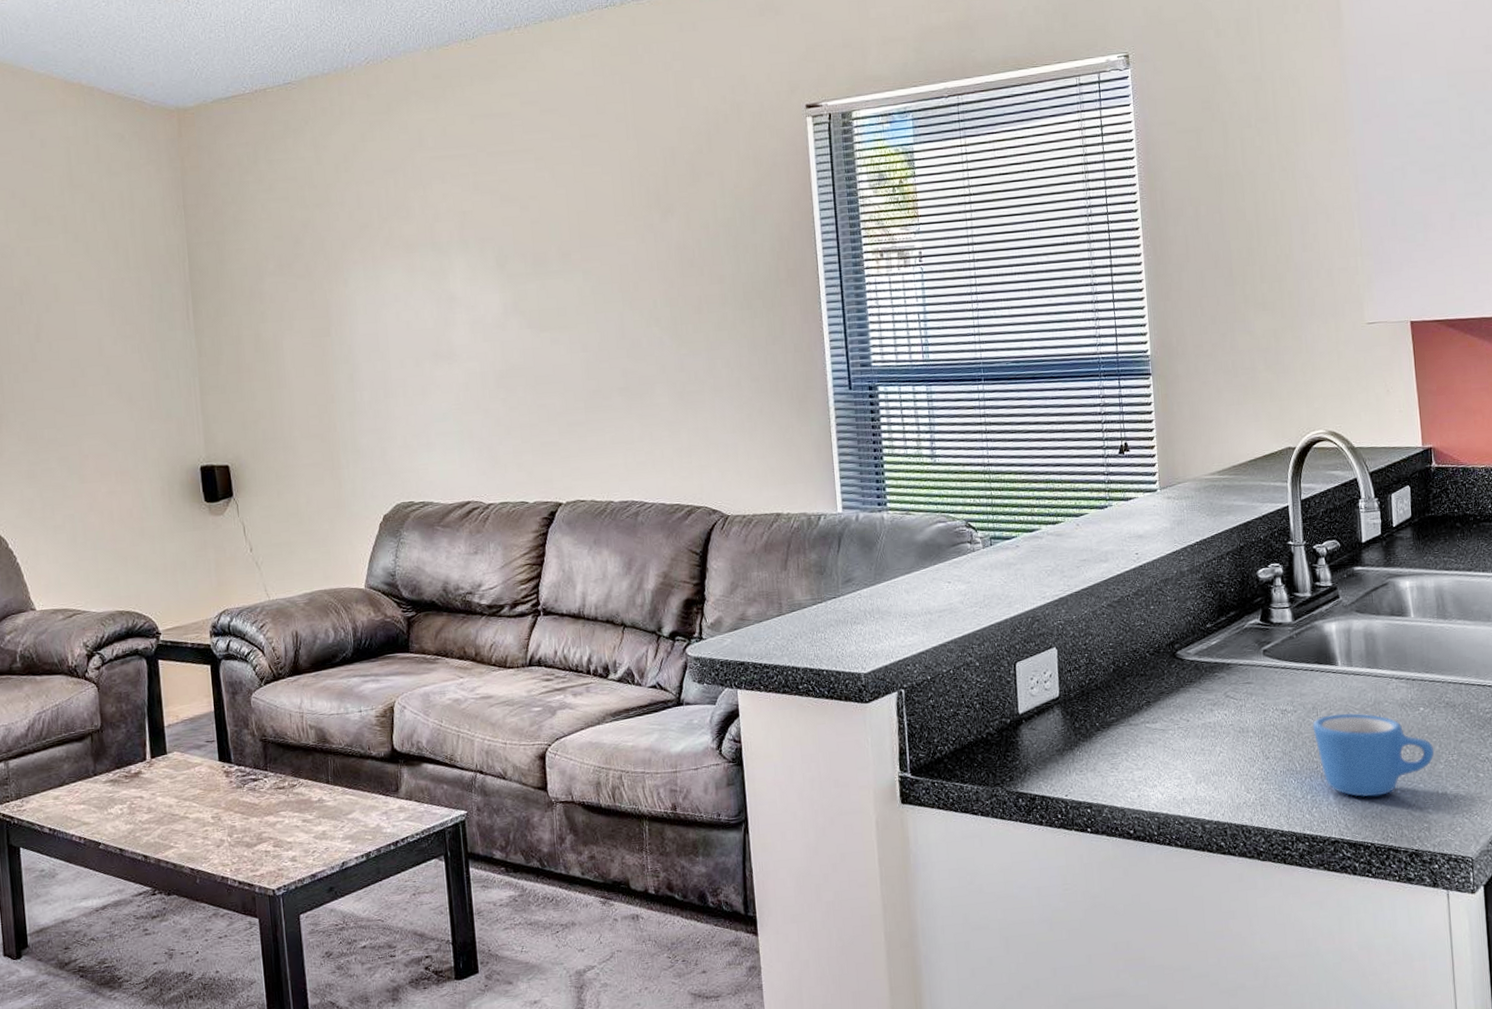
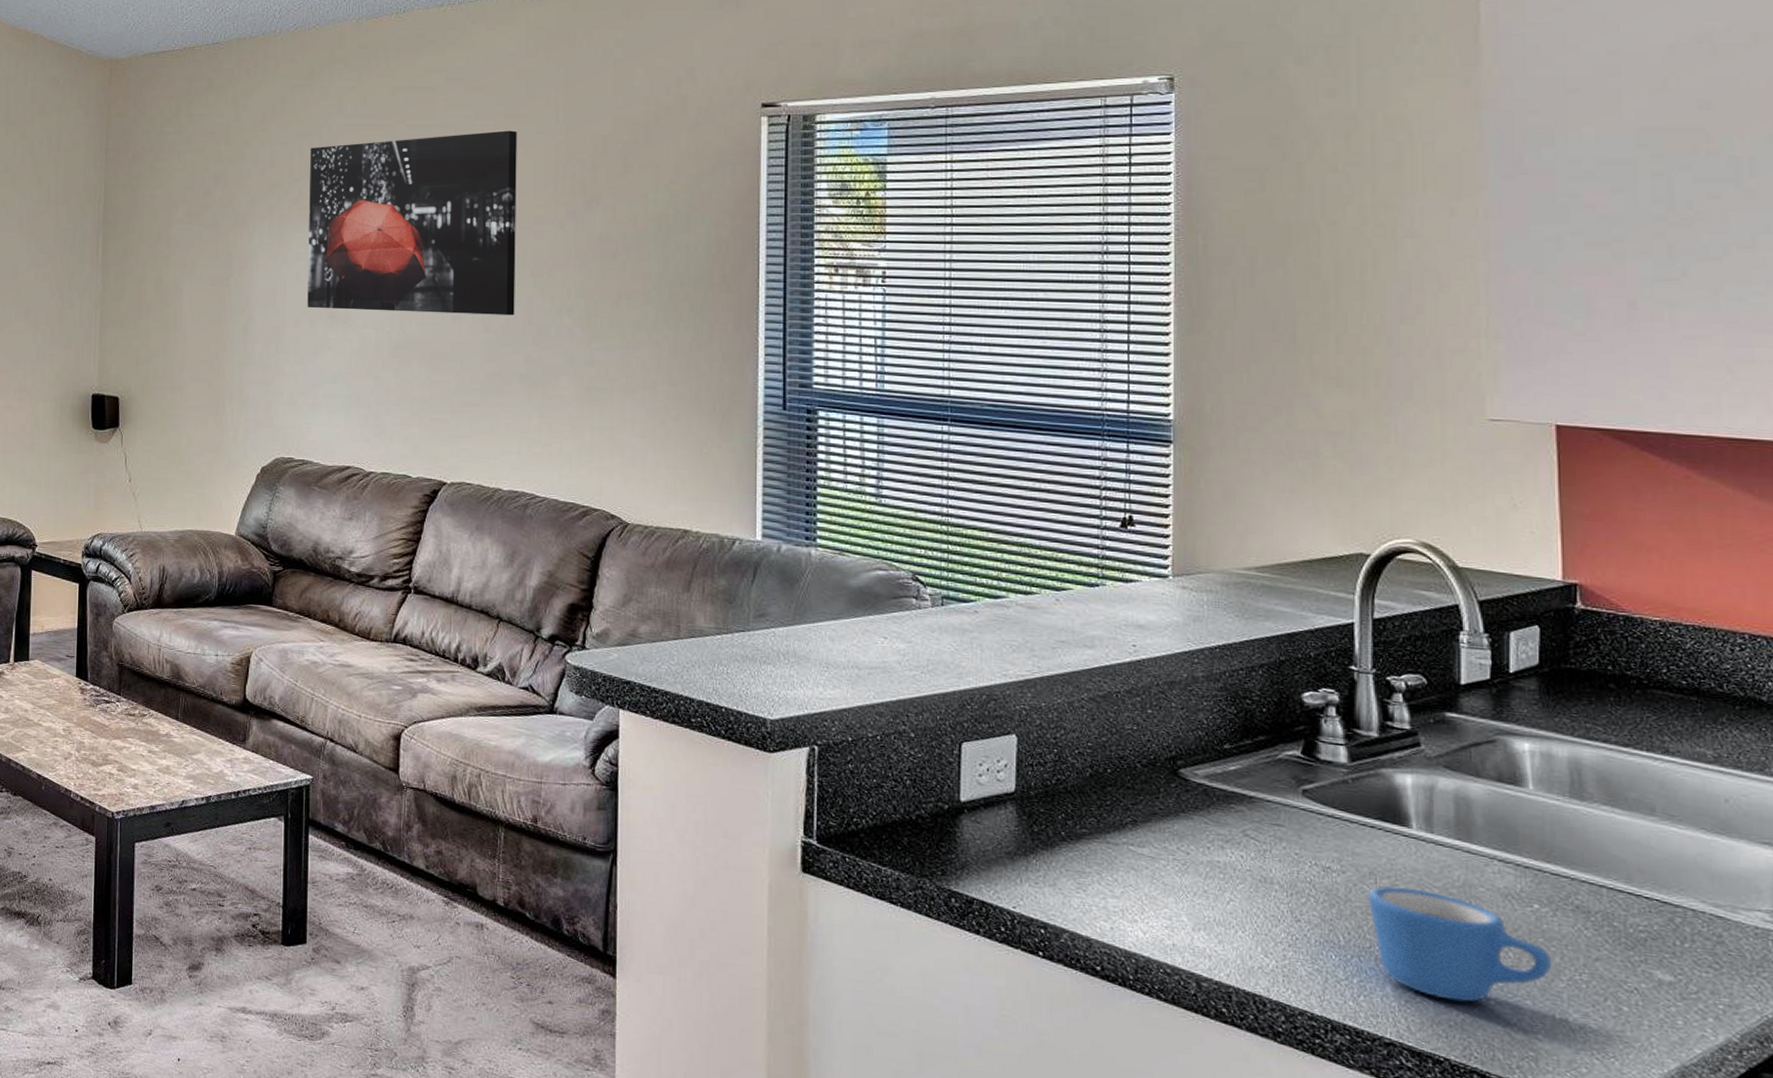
wall art: none [396,150,608,348] -> present [307,130,517,316]

